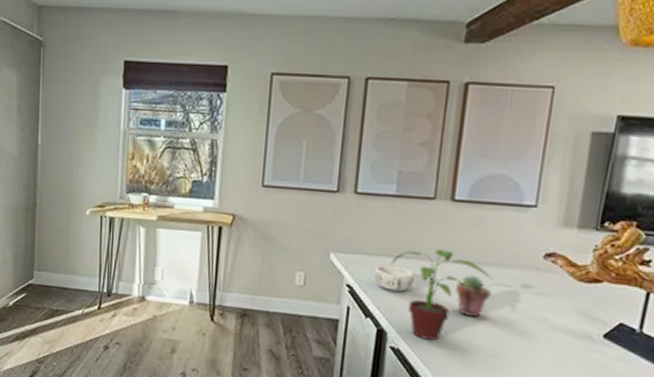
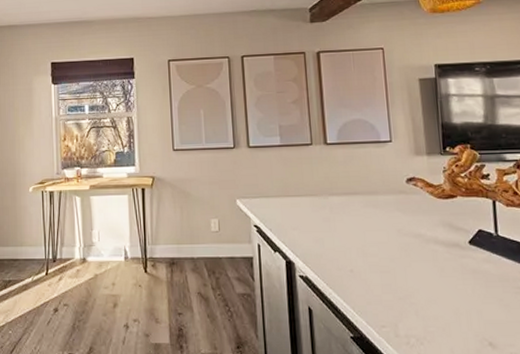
decorative bowl: present [374,265,414,292] -> none [275,204,308,226]
potted plant: present [390,249,492,340] -> none [286,185,370,265]
potted succulent: present [455,274,492,317] -> none [343,204,372,240]

